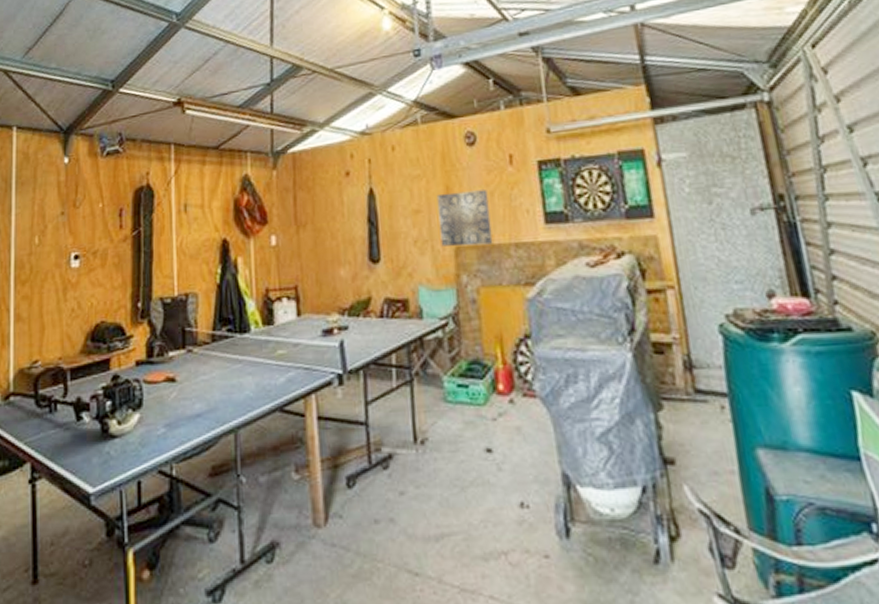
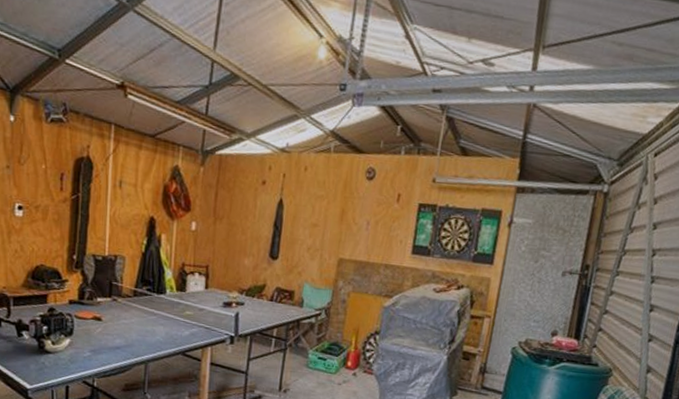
wall art: present [436,190,493,247] -> none [328,214,374,262]

